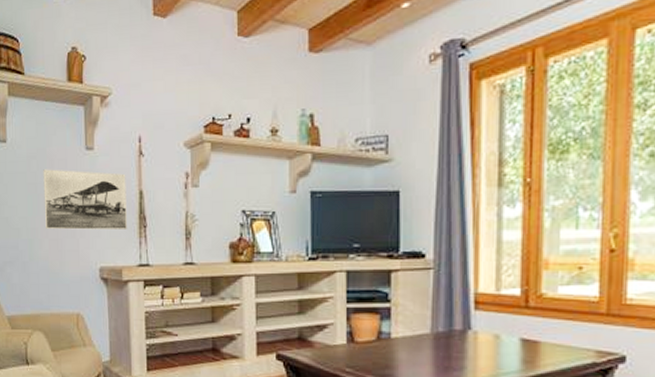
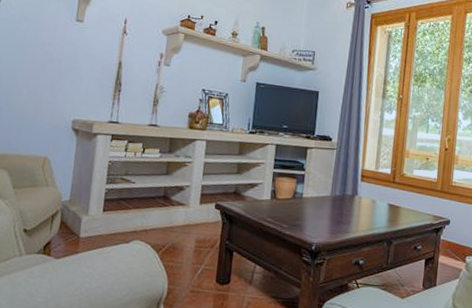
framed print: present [43,169,127,230] -> none [26,30,109,91]

